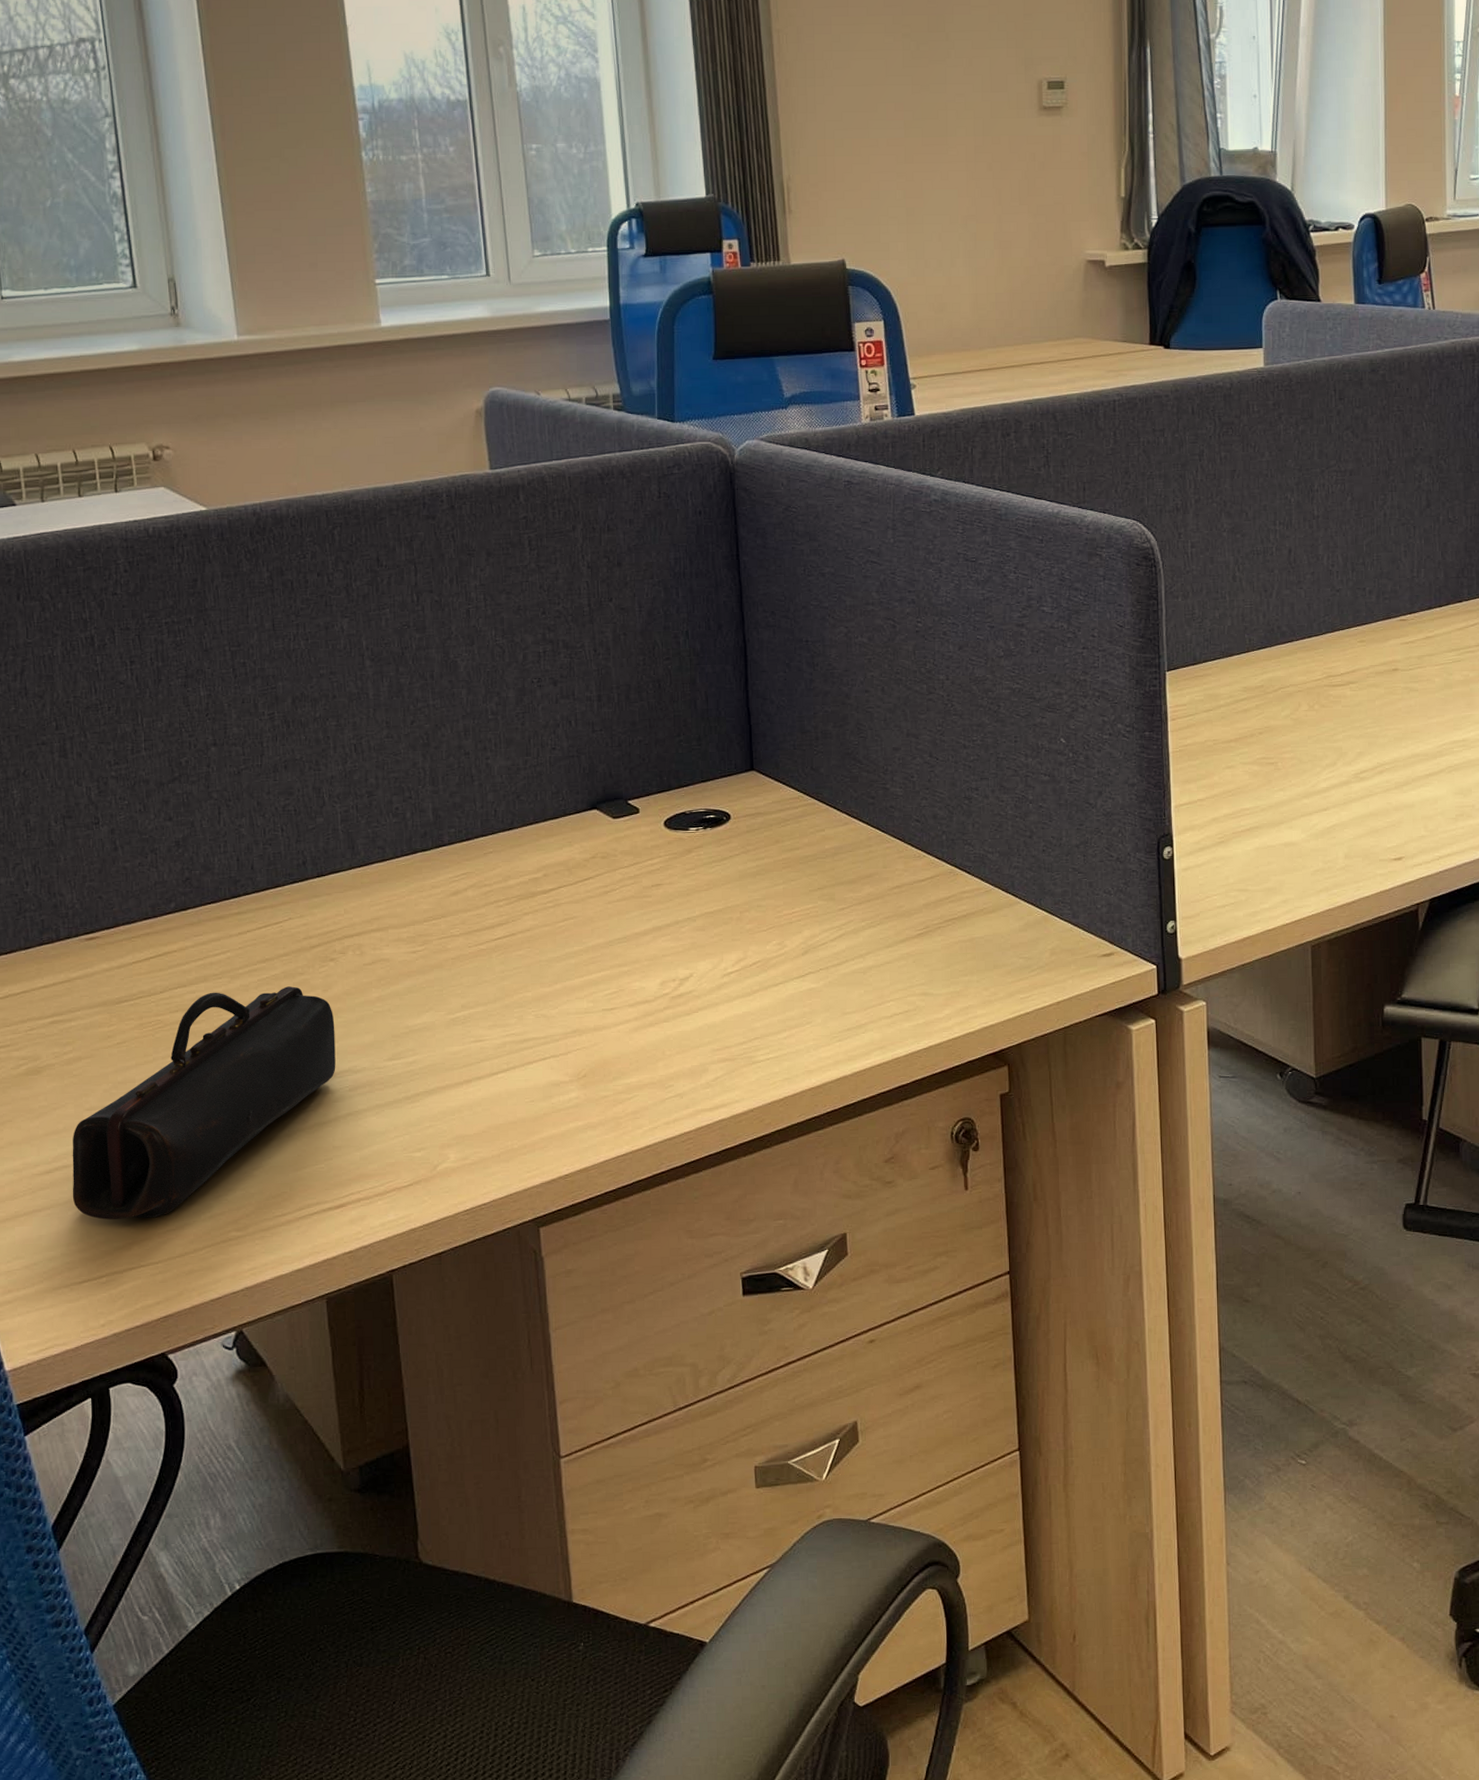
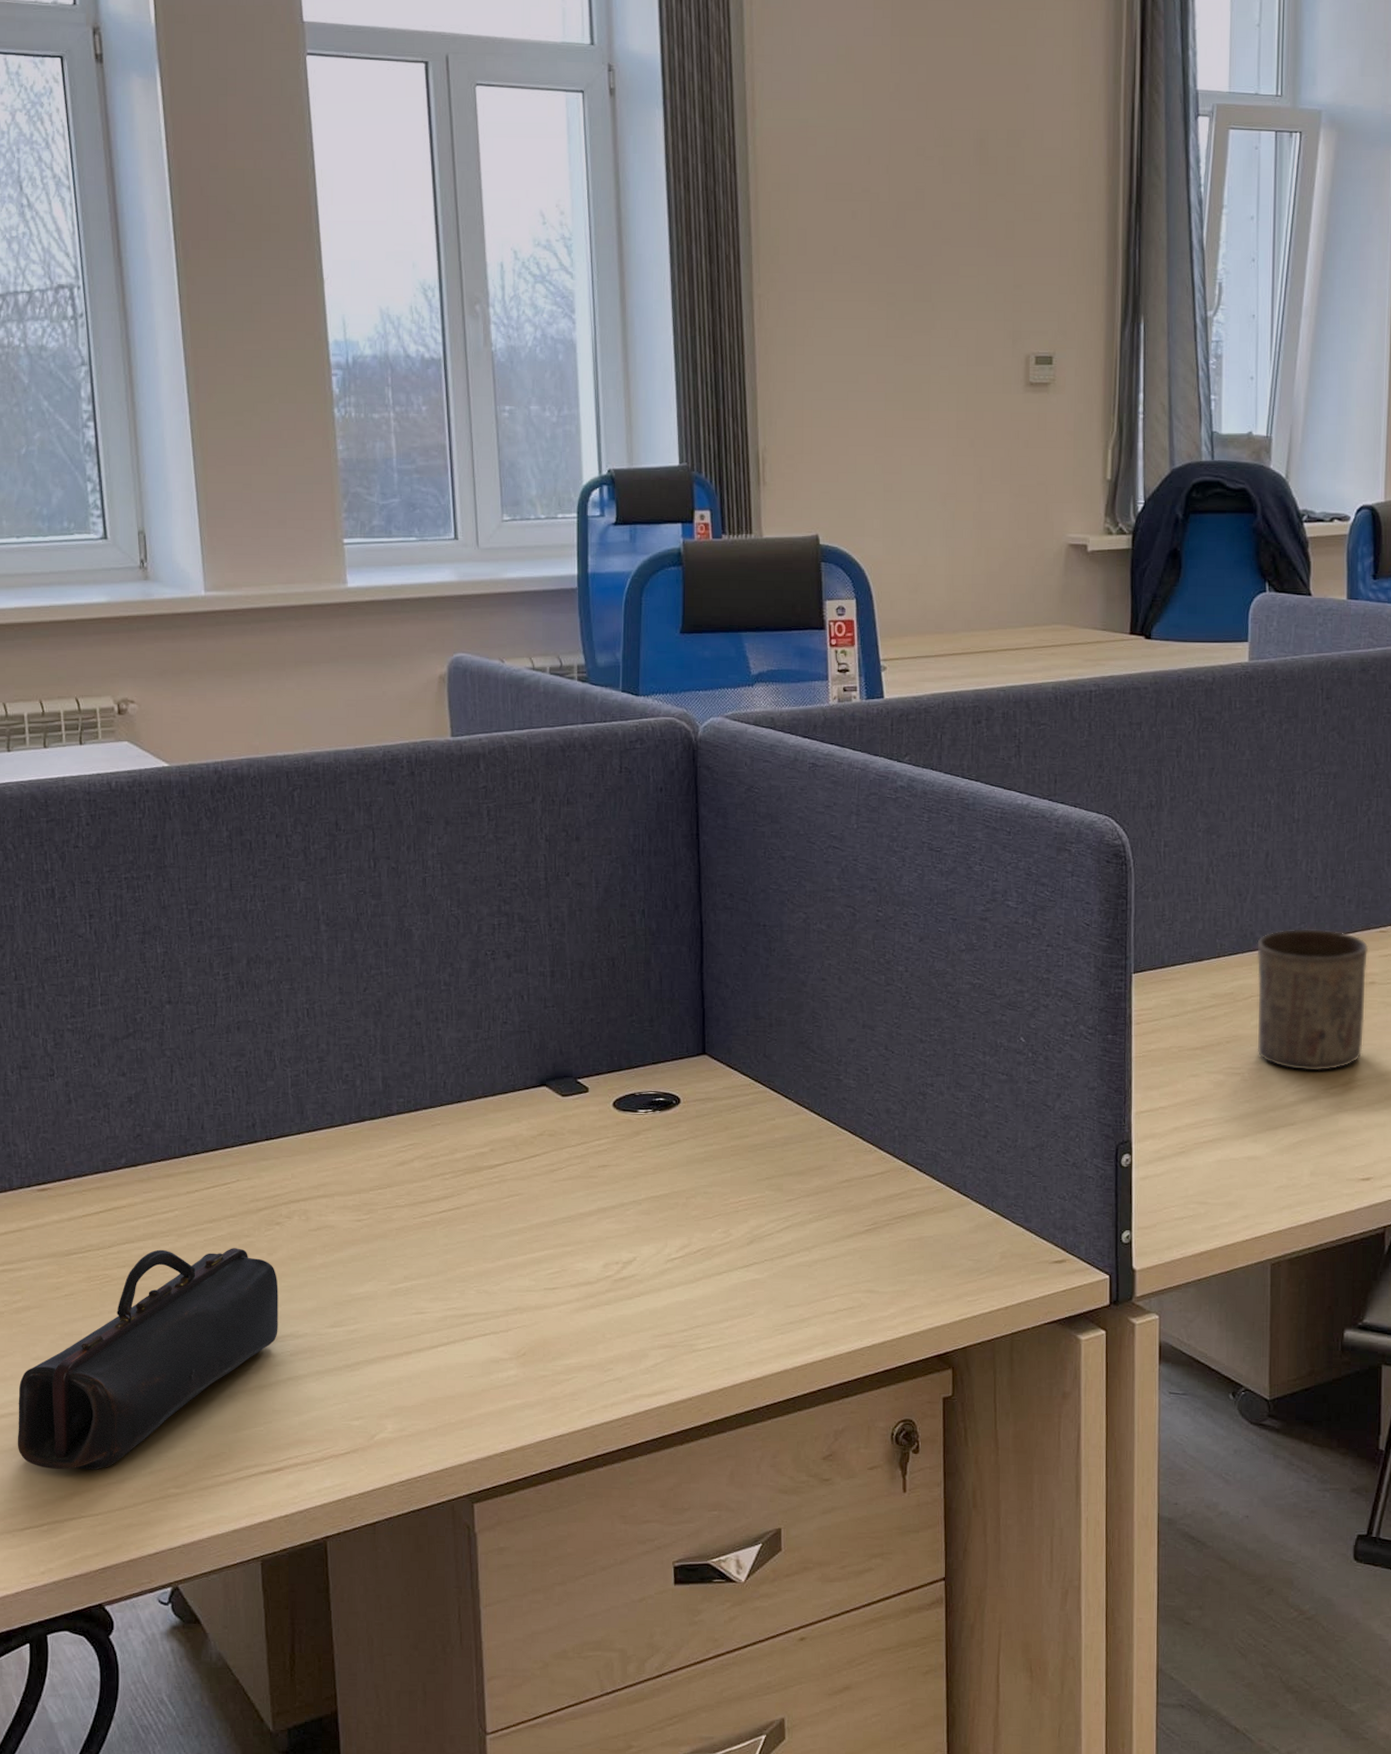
cup: none [1284,620,1390,758] -> present [1257,929,1369,1071]

